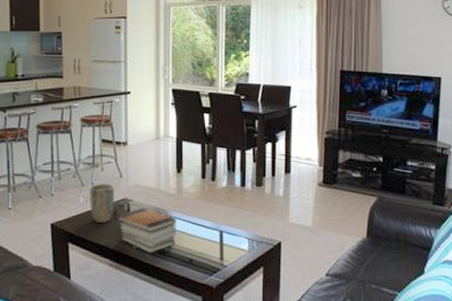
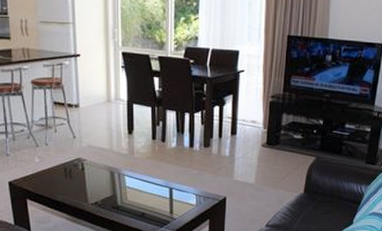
plant pot: present [88,184,115,222] -> none [44,145,69,180]
book stack: present [117,207,177,254] -> none [72,166,130,208]

